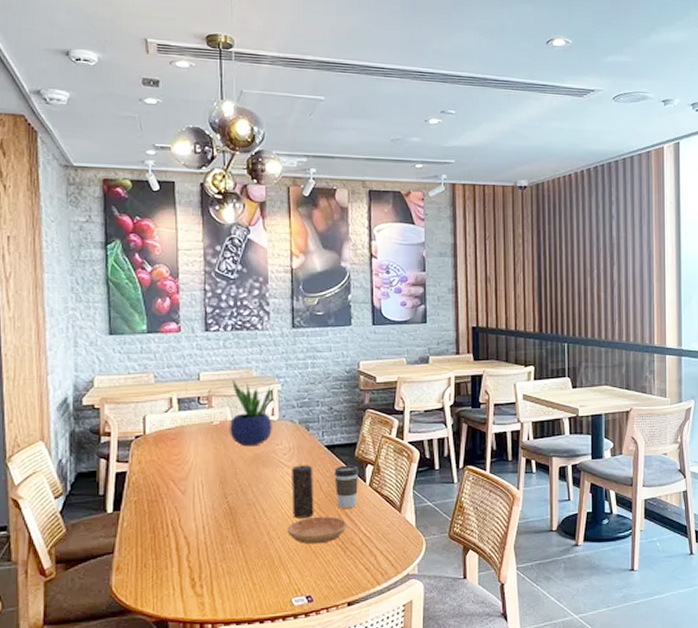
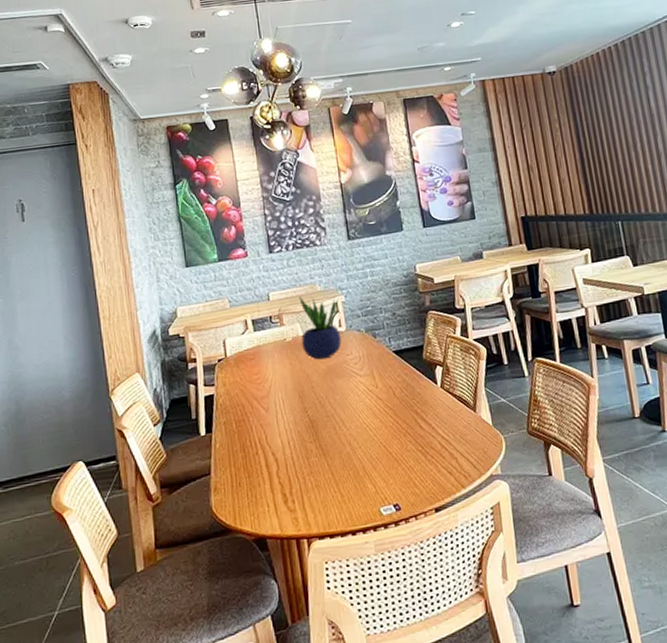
saucer: present [287,516,346,545] -> none [367,421,424,452]
candle: present [291,465,314,518] -> none [364,372,391,427]
coffee cup: present [334,465,359,508] -> none [405,368,431,413]

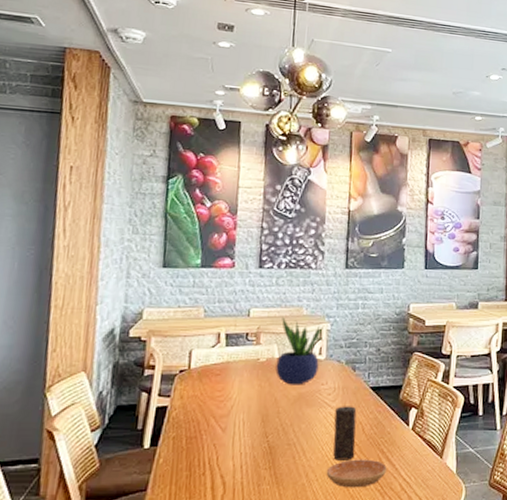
candle: none [364,372,391,427] -> present [333,406,357,461]
saucer: none [367,421,424,452] -> present [326,459,387,488]

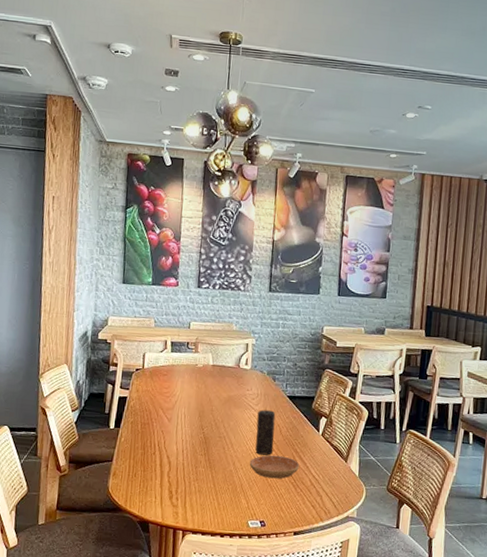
potted plant: present [275,317,325,385] -> none [210,330,251,389]

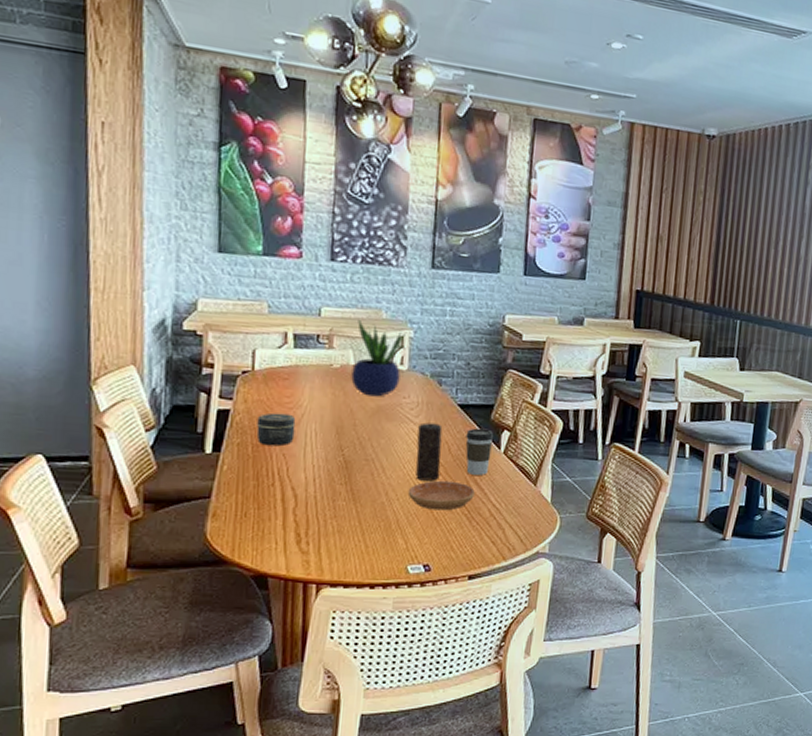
jar: none [144,400,171,425] -> present [256,412,296,447]
potted plant: none [210,330,251,389] -> present [351,319,407,397]
coffee cup: none [292,415,315,452] -> present [465,428,494,475]

